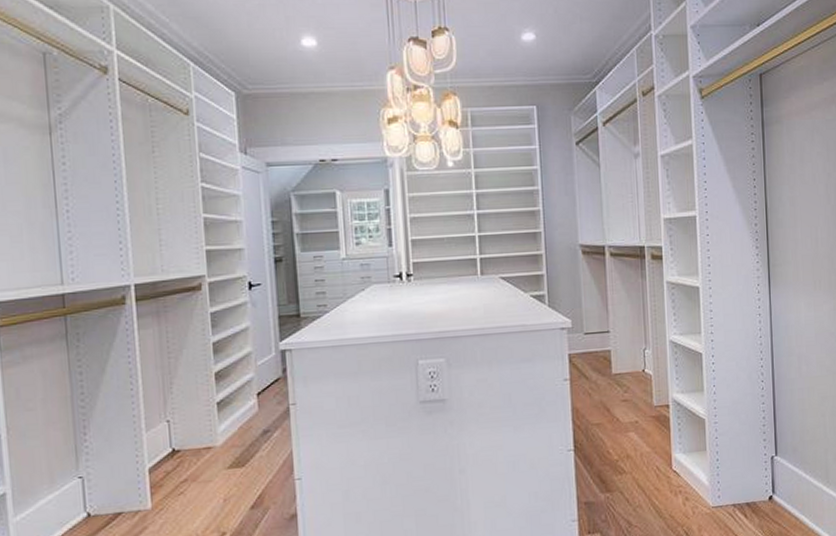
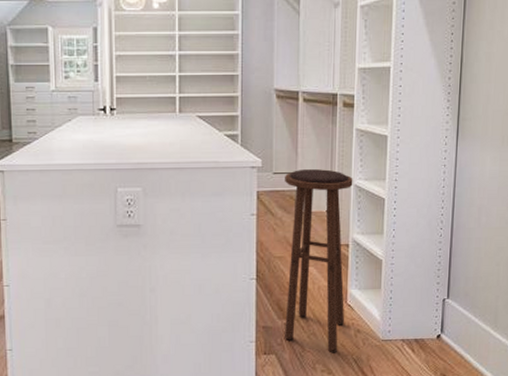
stool: none [597,326,672,526] -> present [285,169,353,353]

